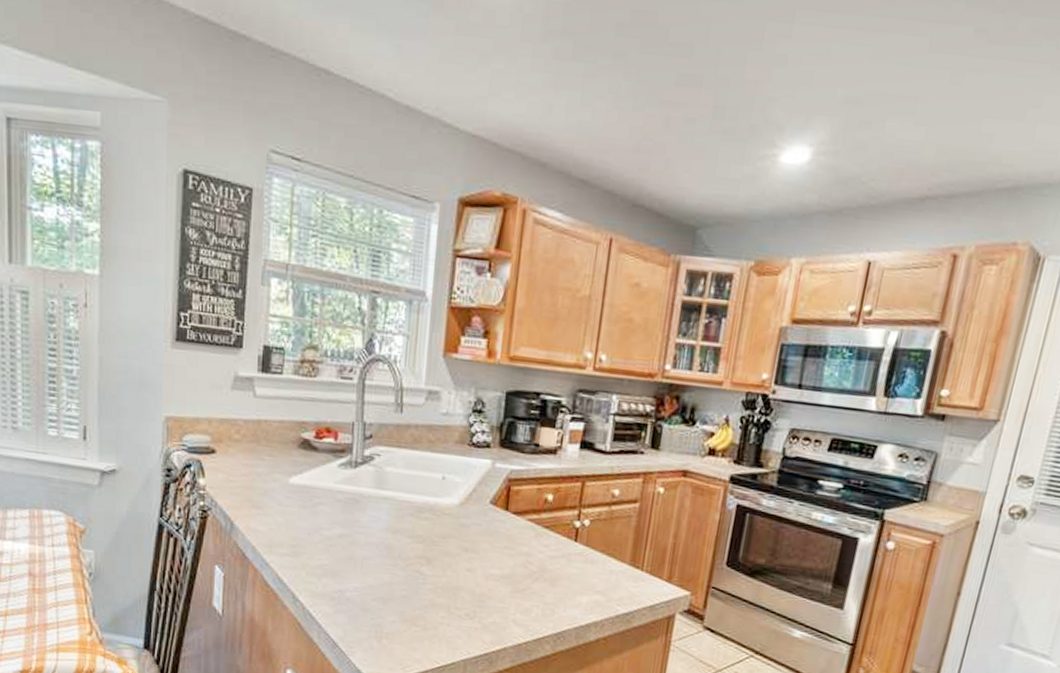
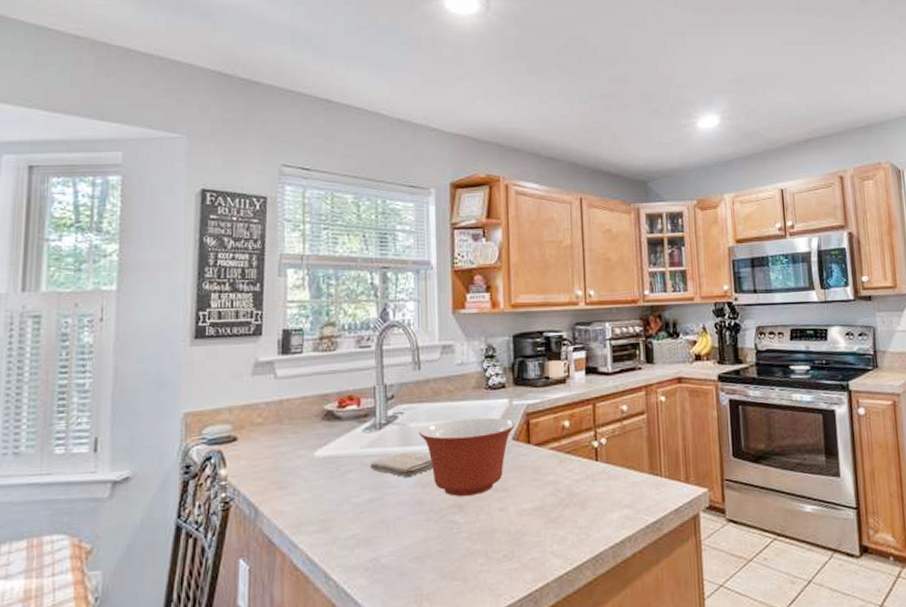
washcloth: none [342,495,406,522] -> present [370,452,434,478]
mixing bowl: none [394,471,496,551] -> present [419,417,516,497]

